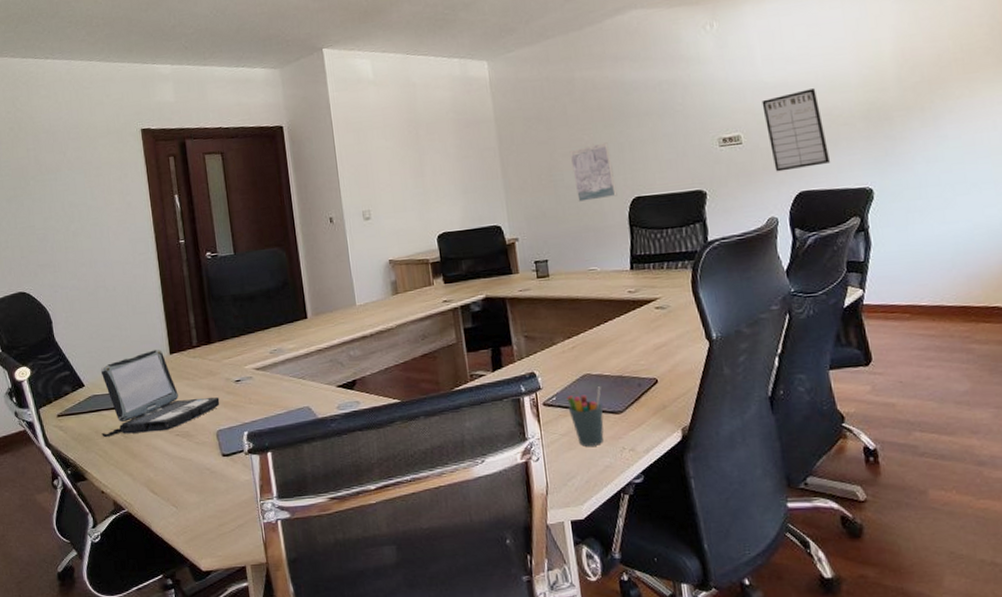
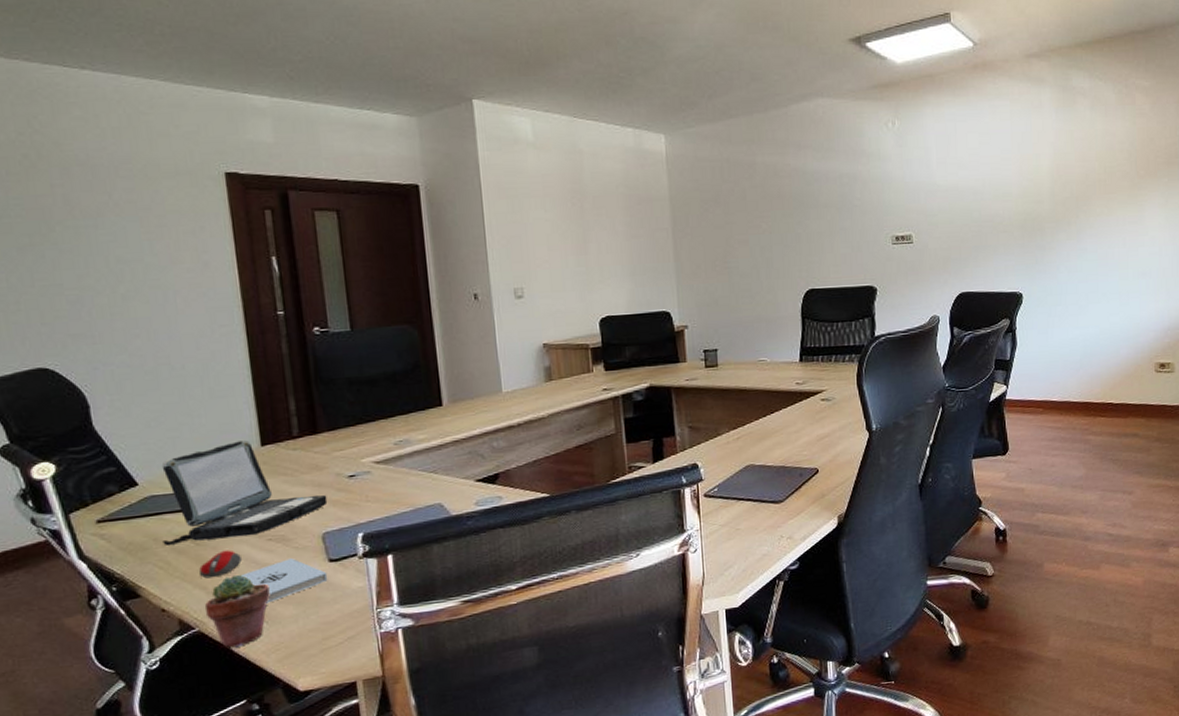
computer mouse: none [127,443,157,467] -> present [199,550,242,579]
potted succulent: none [131,464,179,528] -> present [204,574,271,649]
notepad: none [157,452,222,491] -> present [241,558,328,604]
pen holder: present [567,386,604,446] -> none [729,477,764,536]
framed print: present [569,142,617,202] -> none [746,232,792,291]
writing board: present [761,88,831,172] -> none [933,195,990,273]

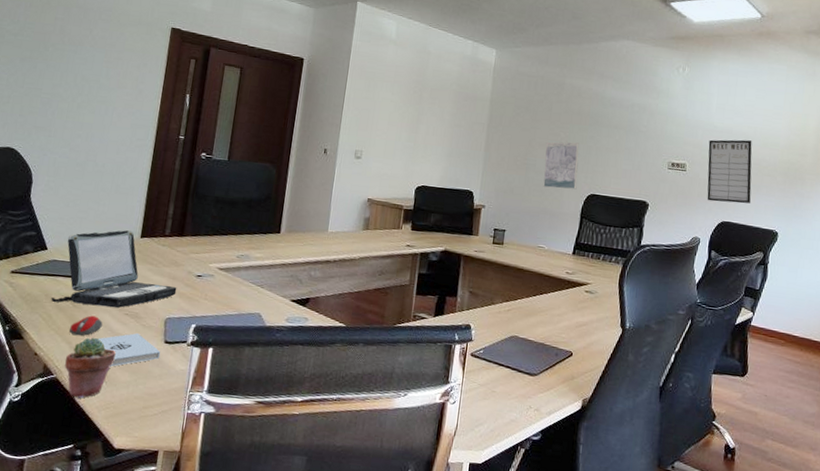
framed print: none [746,232,792,291] -> present [543,141,579,190]
writing board: none [933,195,990,273] -> present [707,139,752,204]

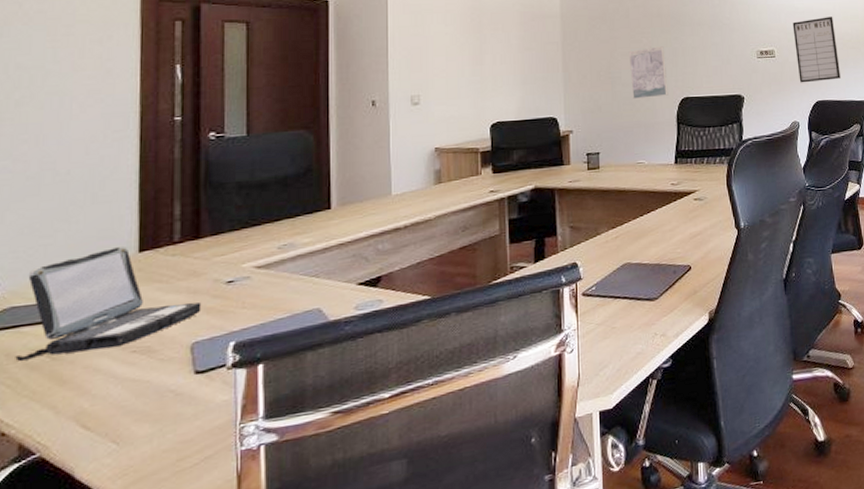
potted succulent: present [65,337,116,399] -> none [50,390,126,476]
computer mouse: present [69,315,103,336] -> none [51,364,100,397]
notepad: present [98,333,161,367] -> none [97,371,191,422]

